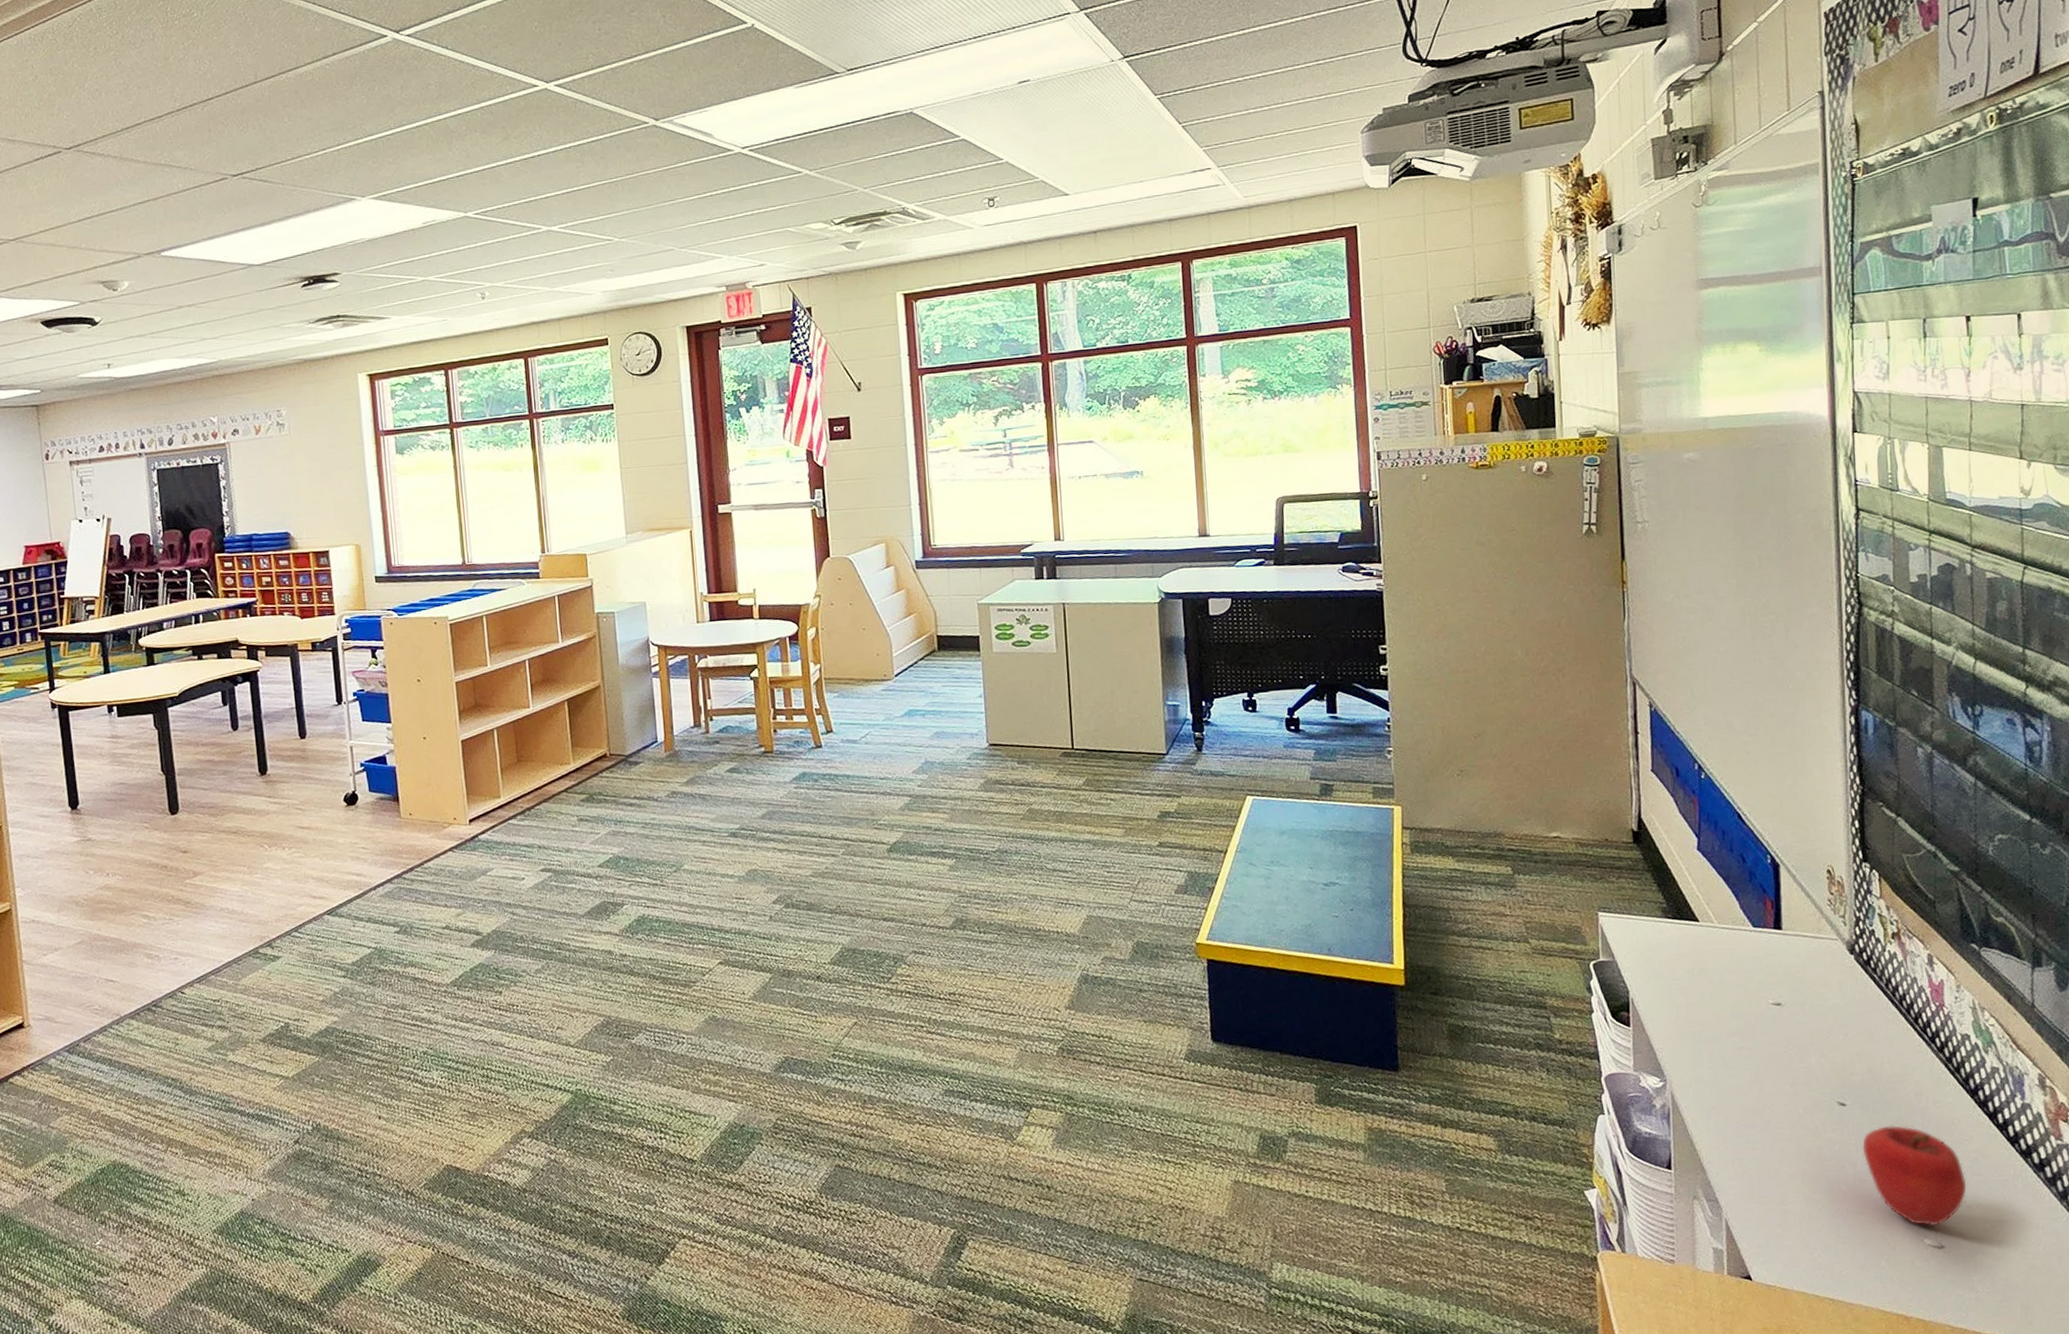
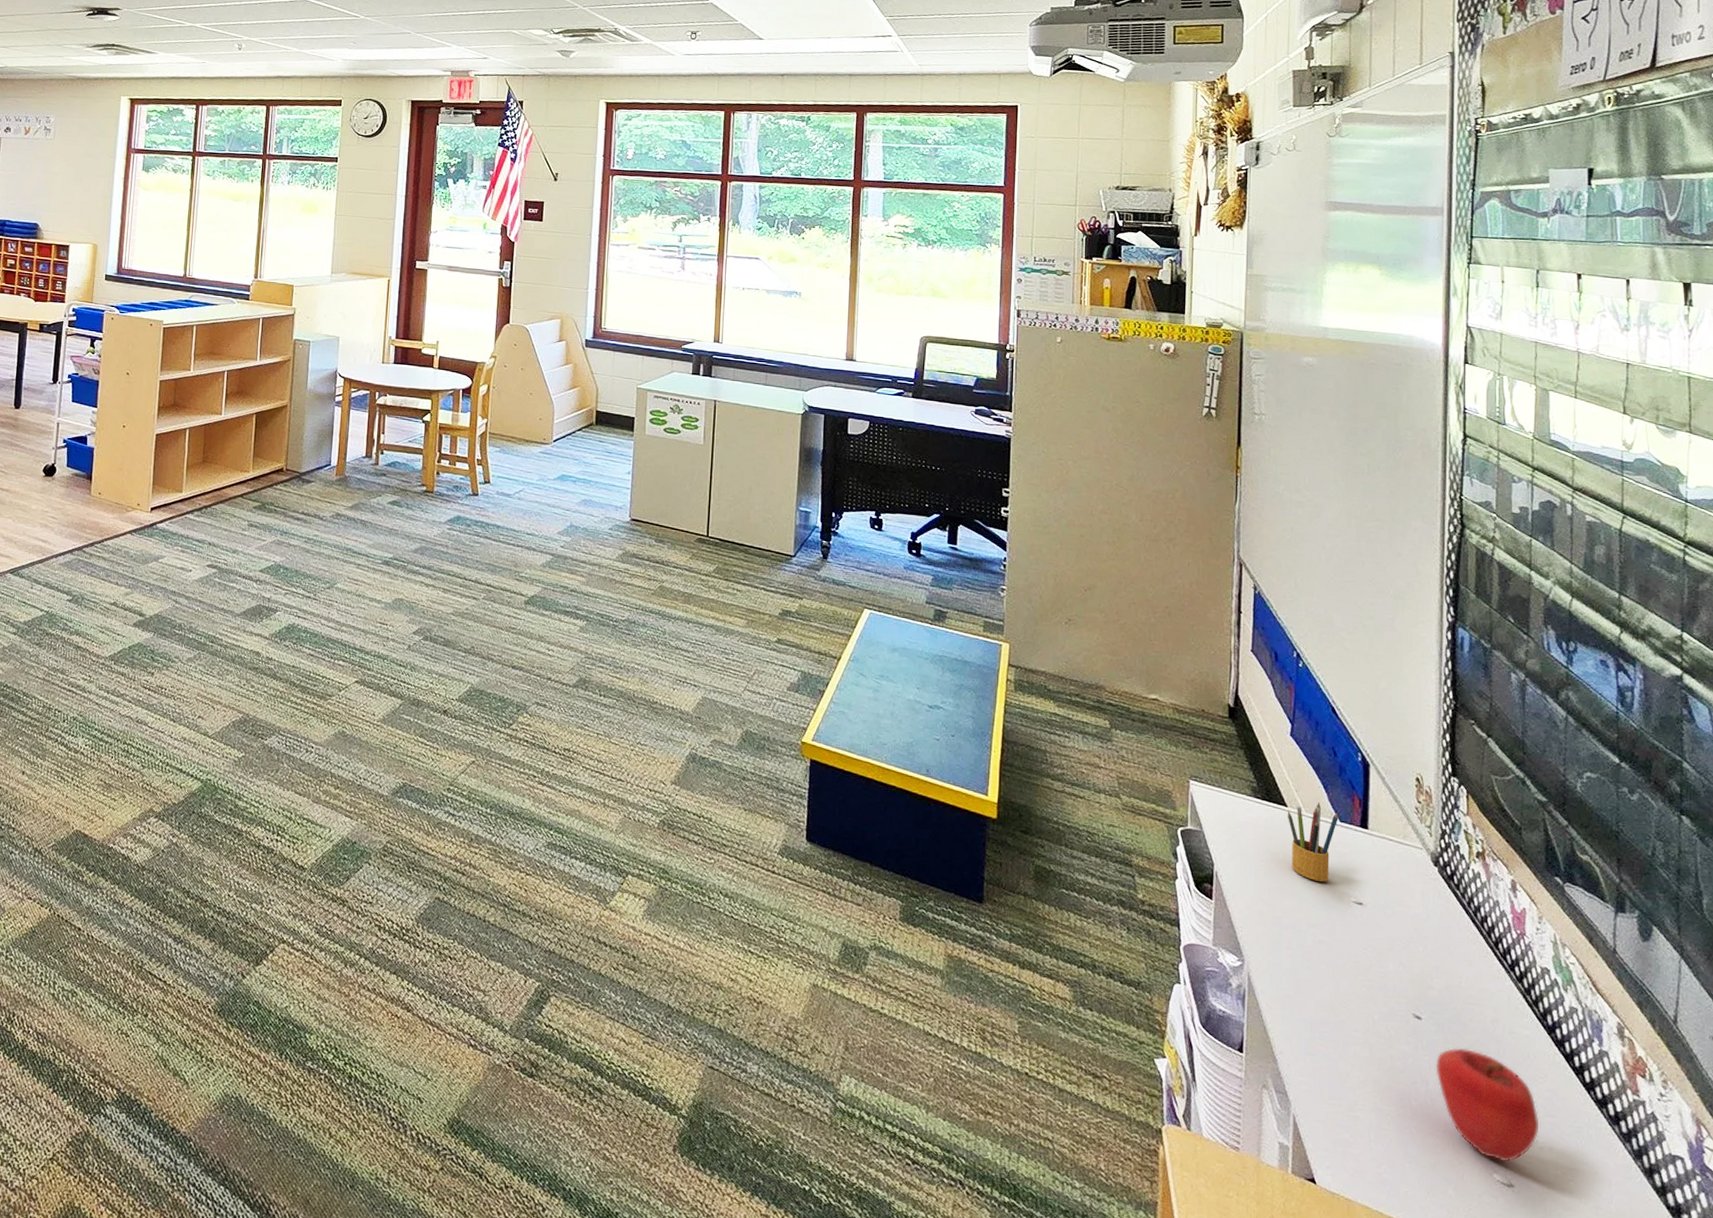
pencil box: none [1699,911,1752,990] -> present [1287,802,1339,882]

